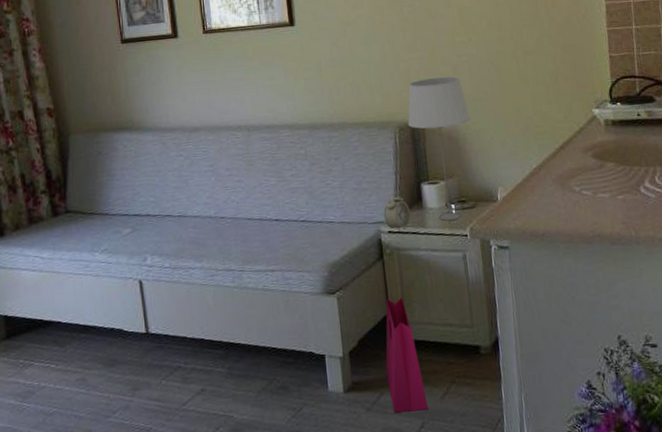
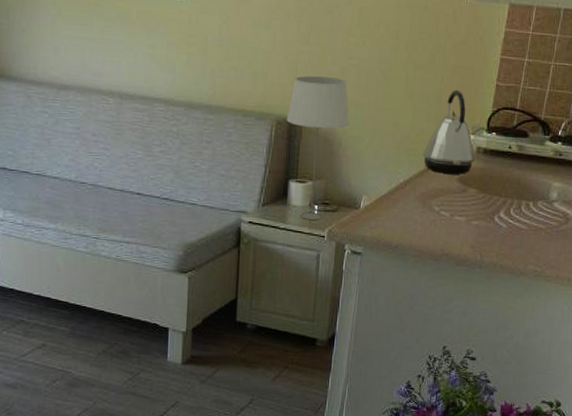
alarm clock: present [384,192,411,232] -> none [247,185,274,223]
shopping bag: present [385,297,428,413] -> none [224,284,259,388]
kettle: none [550,67,606,152] -> present [422,89,475,174]

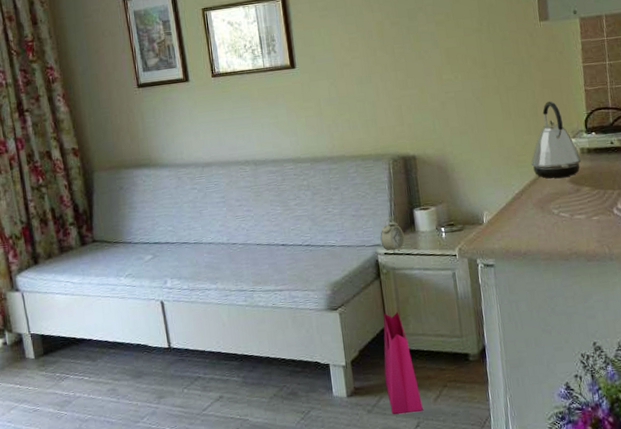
shopping bag: none [224,284,259,388] -> present [383,311,423,414]
alarm clock: none [247,185,274,223] -> present [380,218,405,253]
table lamp: present [286,75,350,221] -> none [400,111,458,243]

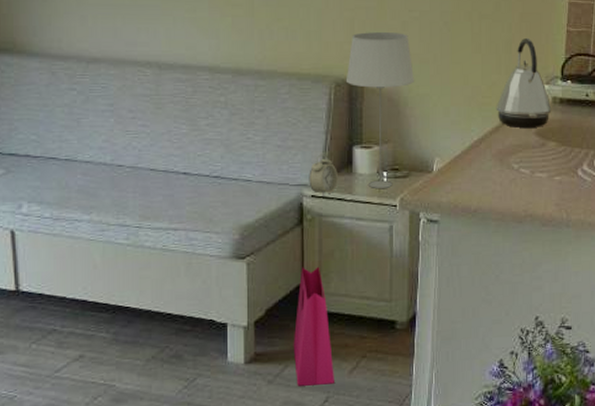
table lamp: none [400,111,458,243] -> present [345,32,415,189]

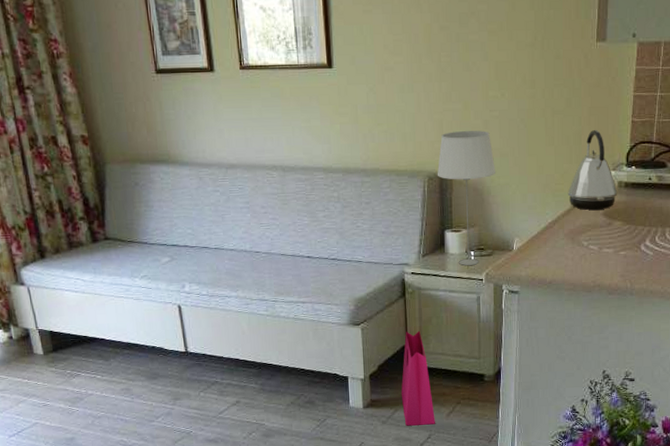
alarm clock: present [309,154,338,196] -> none [409,238,433,273]

